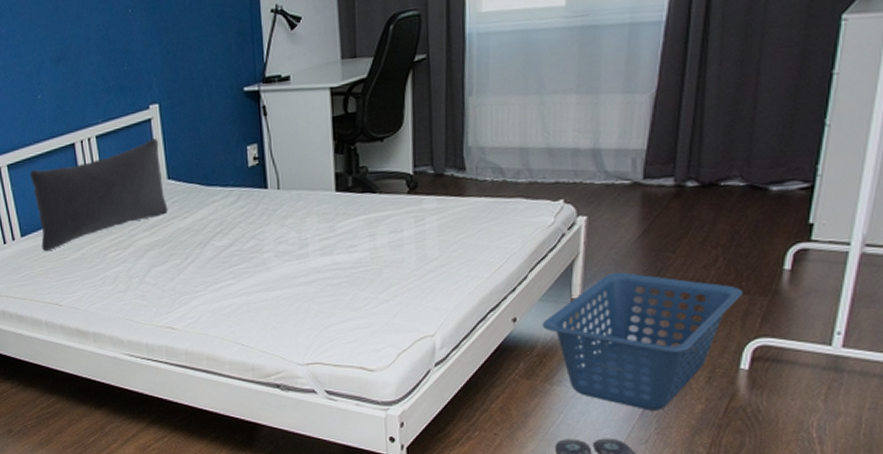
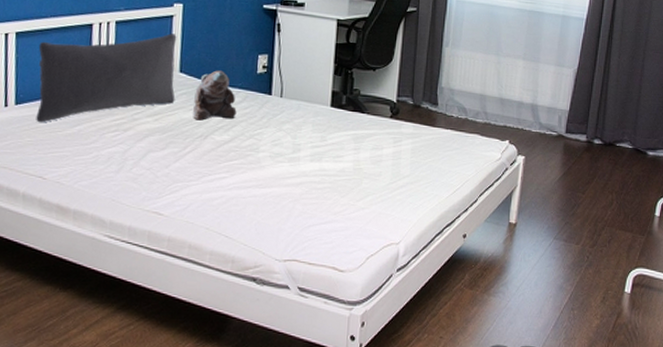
stuffed animal: none [187,170,233,228] -> present [193,70,237,121]
laundry basket: present [541,272,744,411] -> none [485,204,629,323]

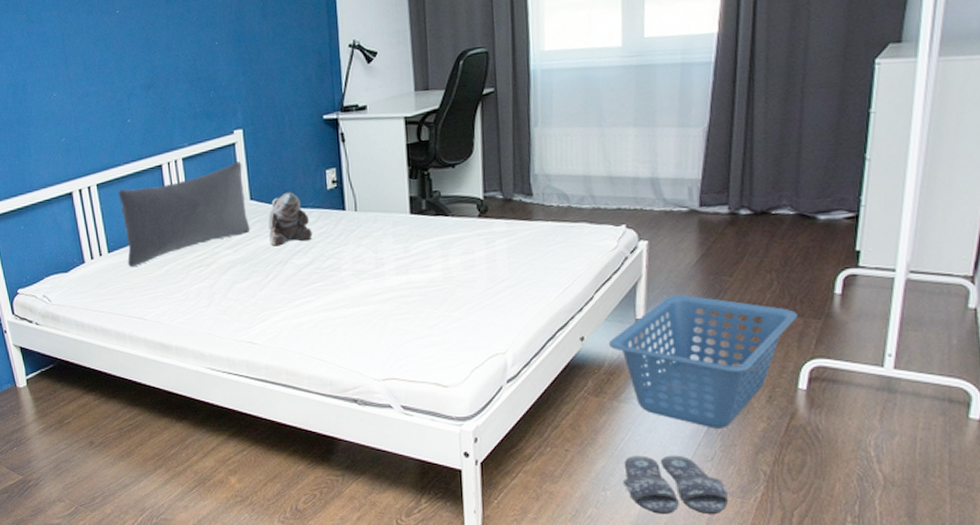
laundry basket: none [485,204,629,323] -> present [608,294,798,429]

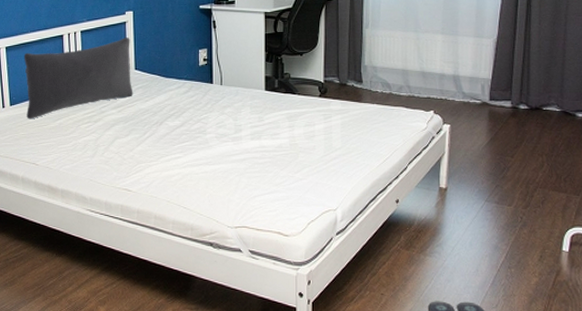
stuffed animal: present [268,192,313,246] -> none [149,65,185,110]
laundry basket: present [608,294,798,429] -> none [417,169,563,281]

